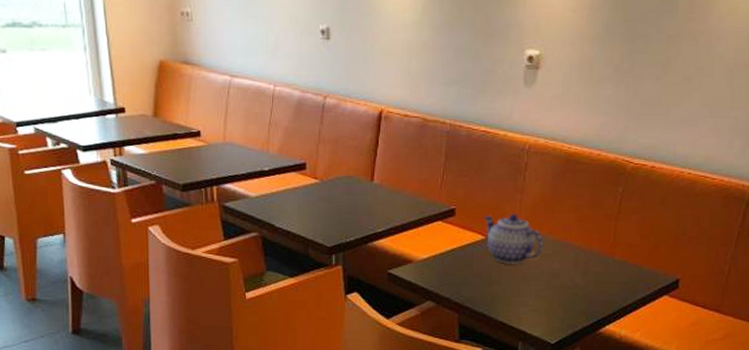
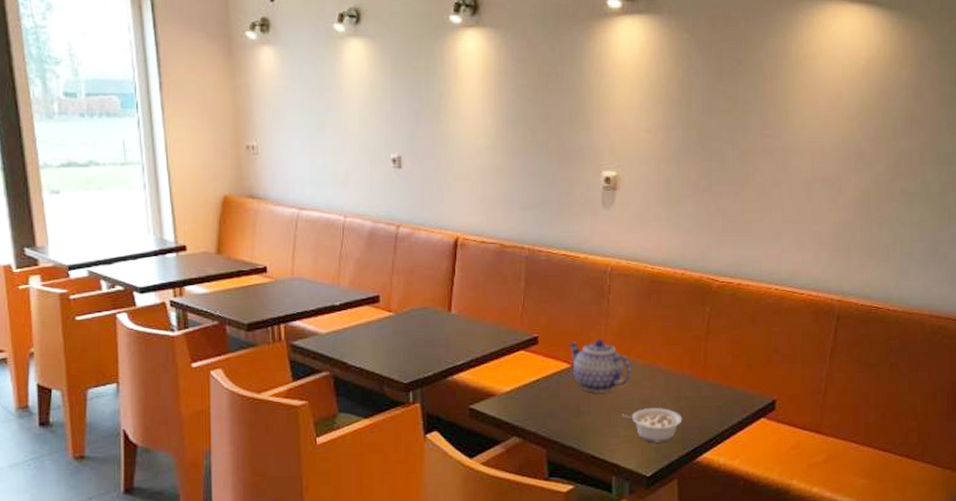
legume: none [531,281,589,313] -> present [622,408,683,442]

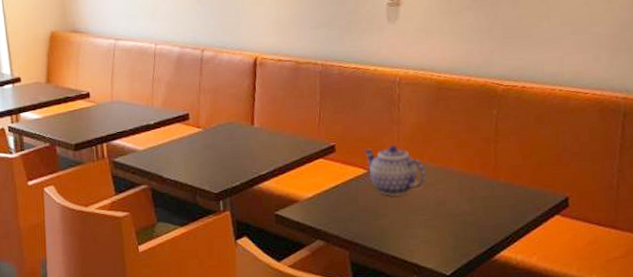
legume: present [622,408,683,442] -> none [419,208,478,242]

